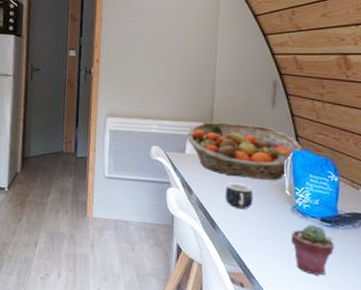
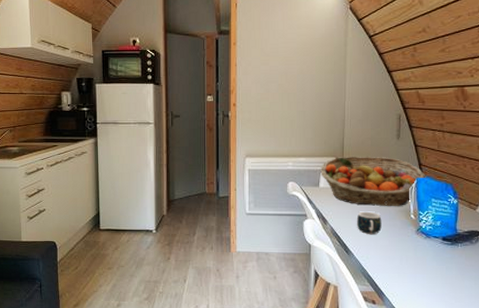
potted succulent: present [290,224,334,276] -> none [416,244,454,289]

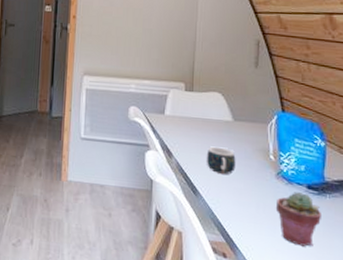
fruit basket: present [320,157,427,207] -> none [166,82,290,144]
potted succulent: none [416,244,454,289] -> present [275,192,321,247]

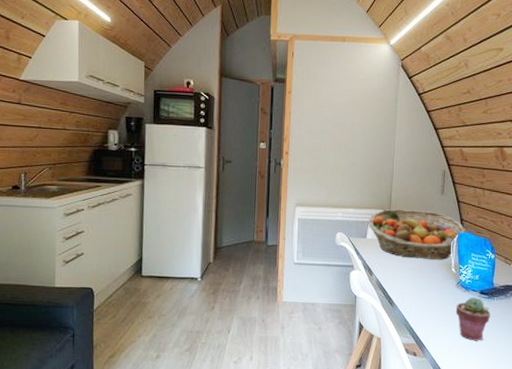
fruit basket: none [166,82,290,144] -> present [368,209,468,260]
mug: present [206,146,236,174] -> none [400,264,425,286]

